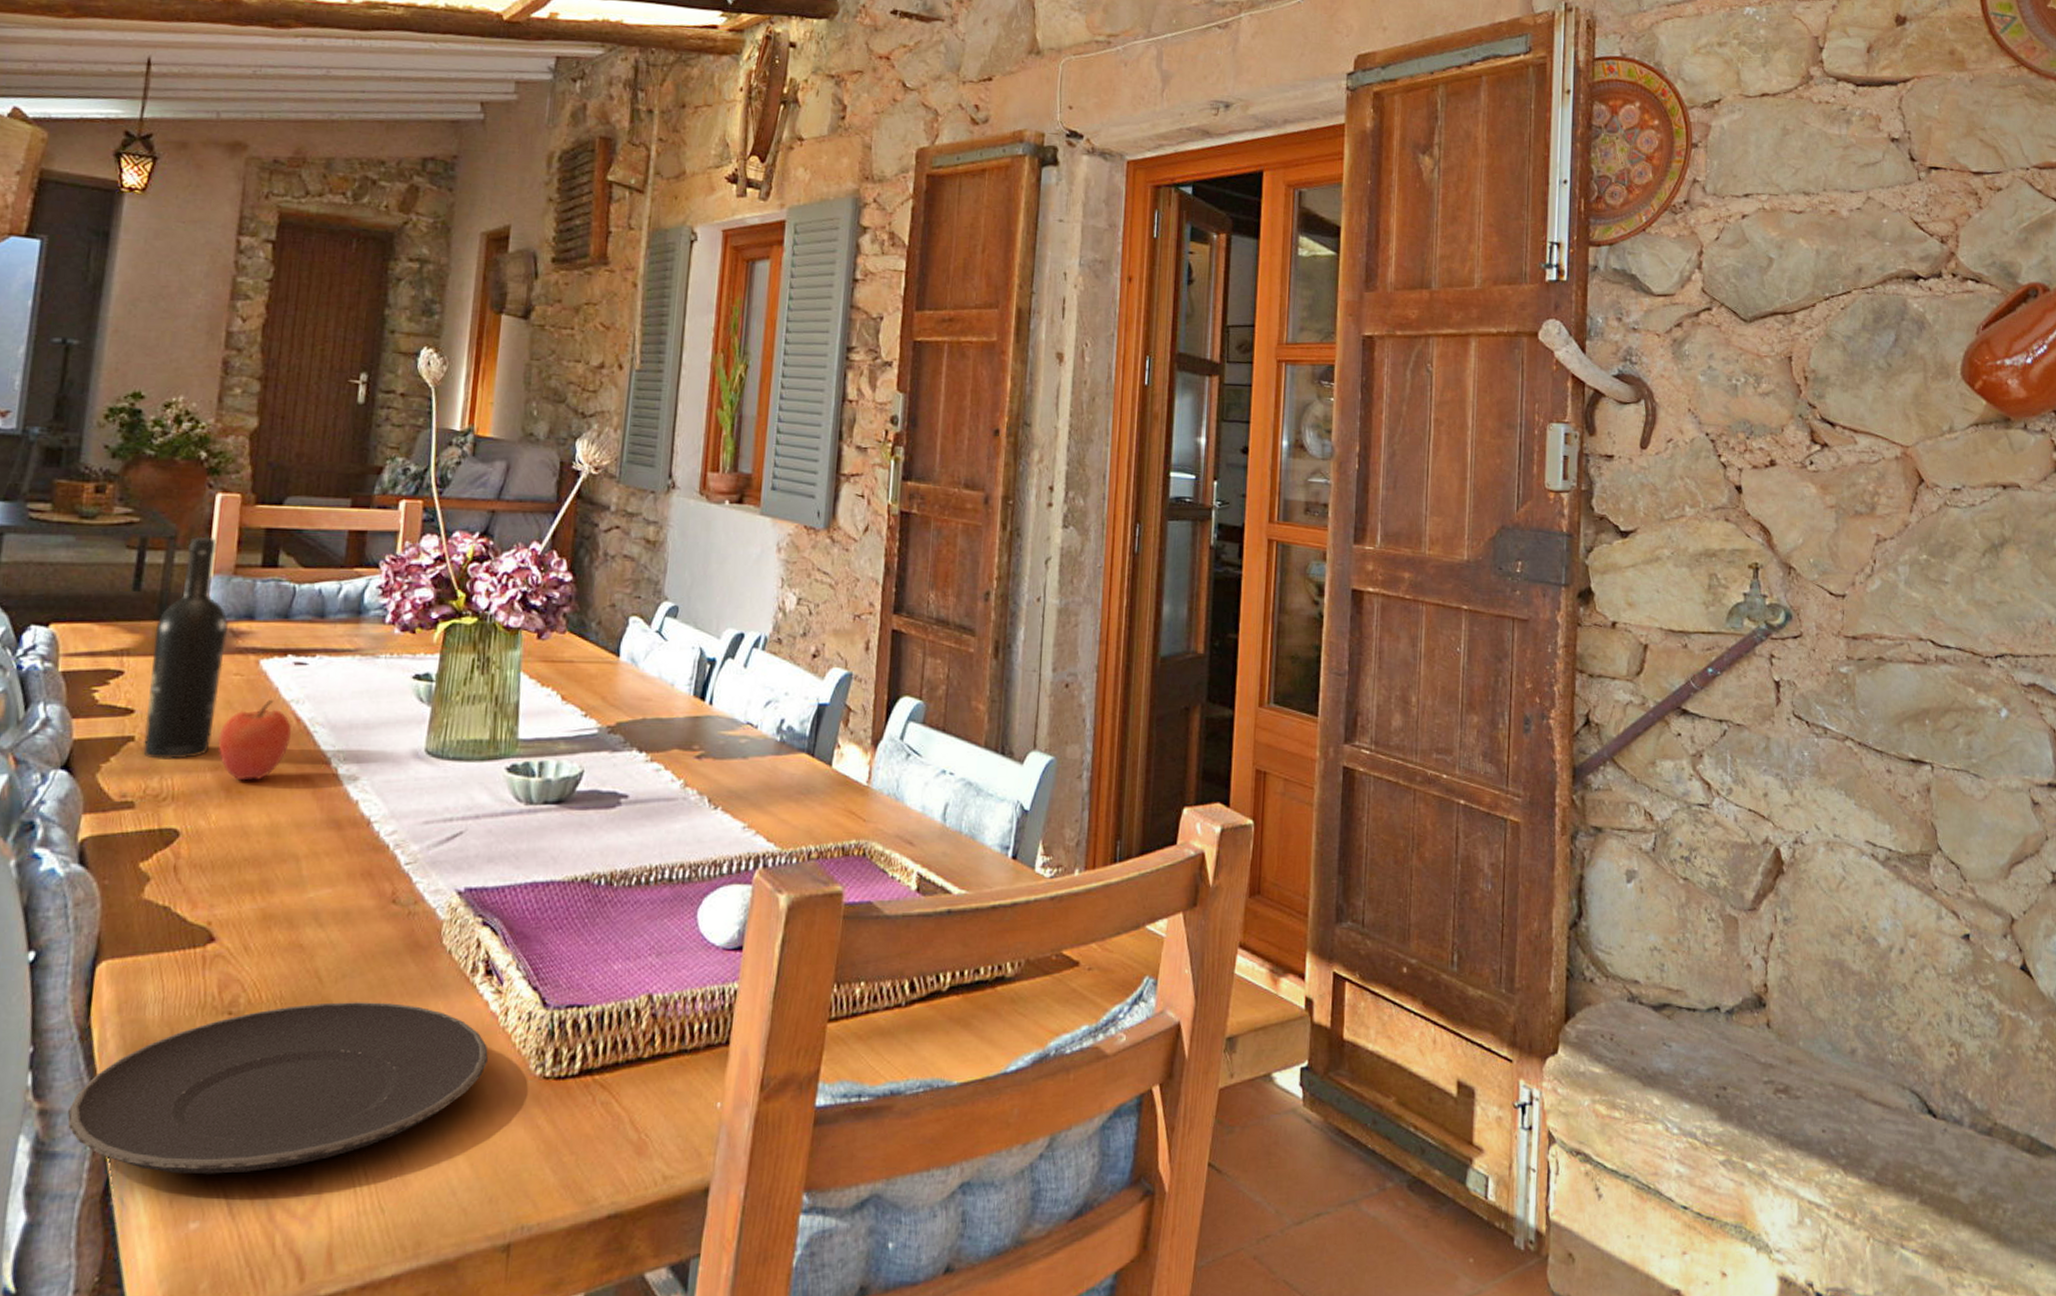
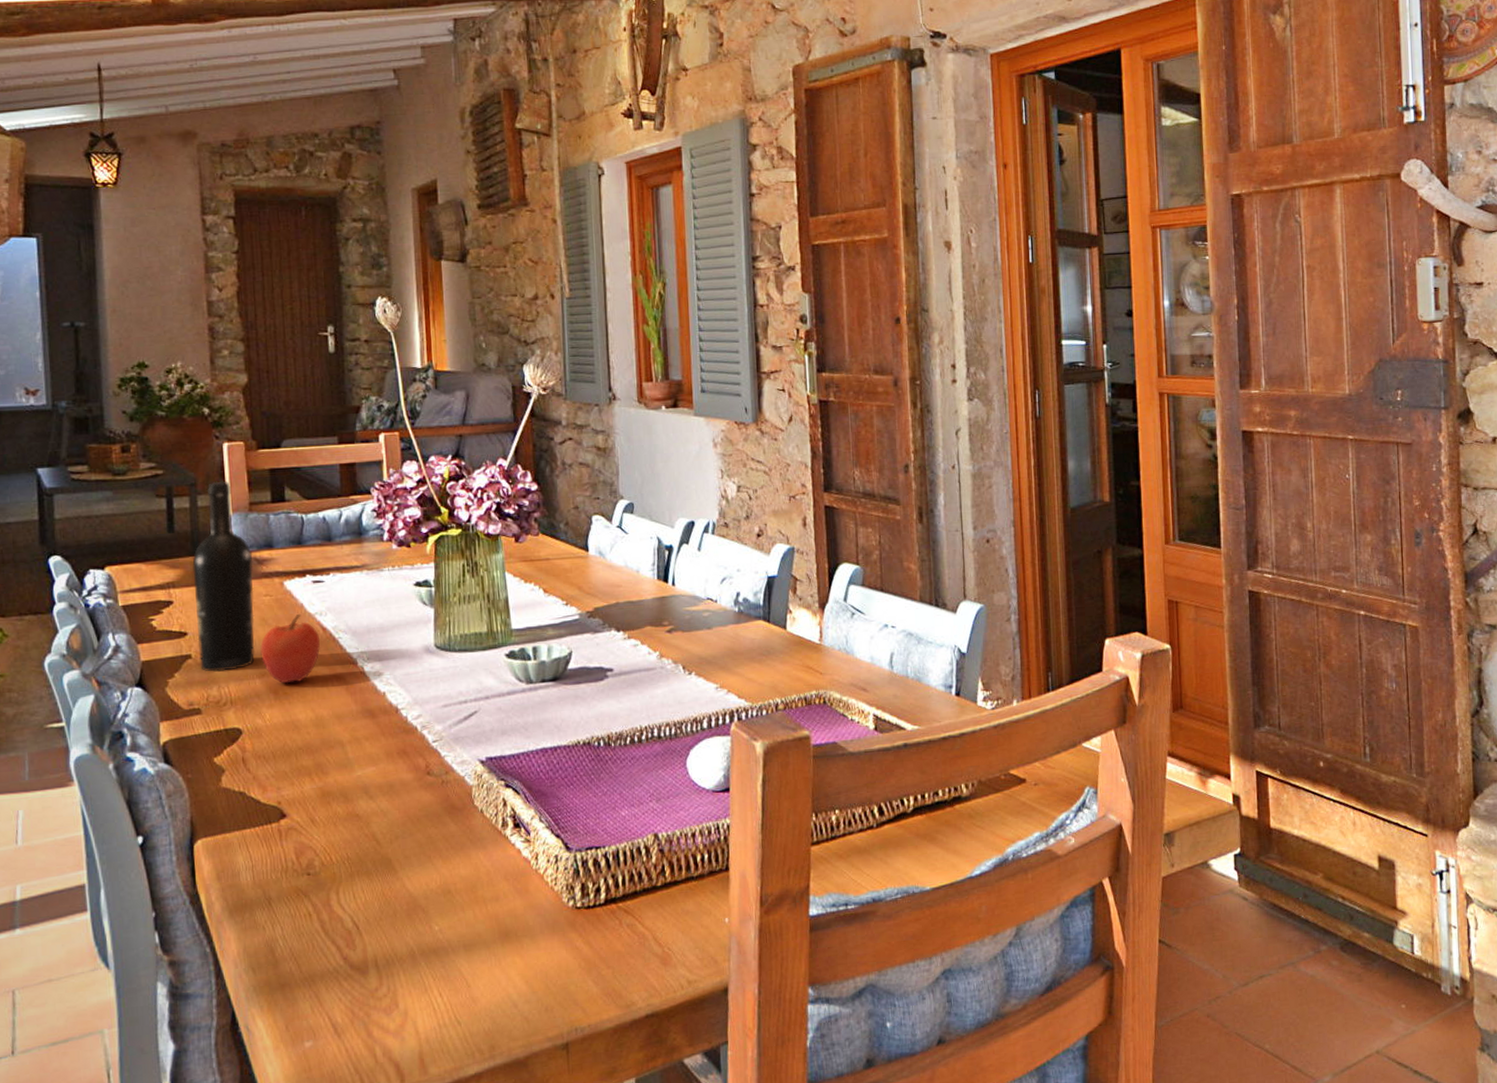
plate: present [67,1002,488,1175] -> none [192,856,527,1005]

